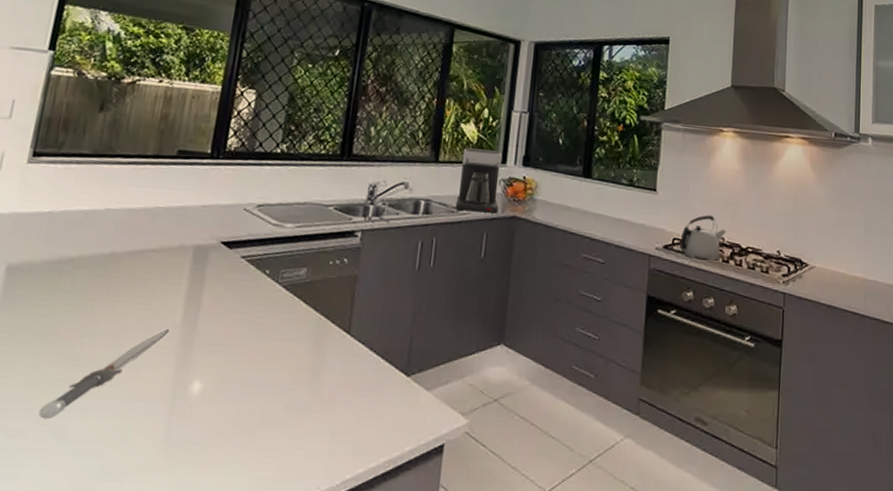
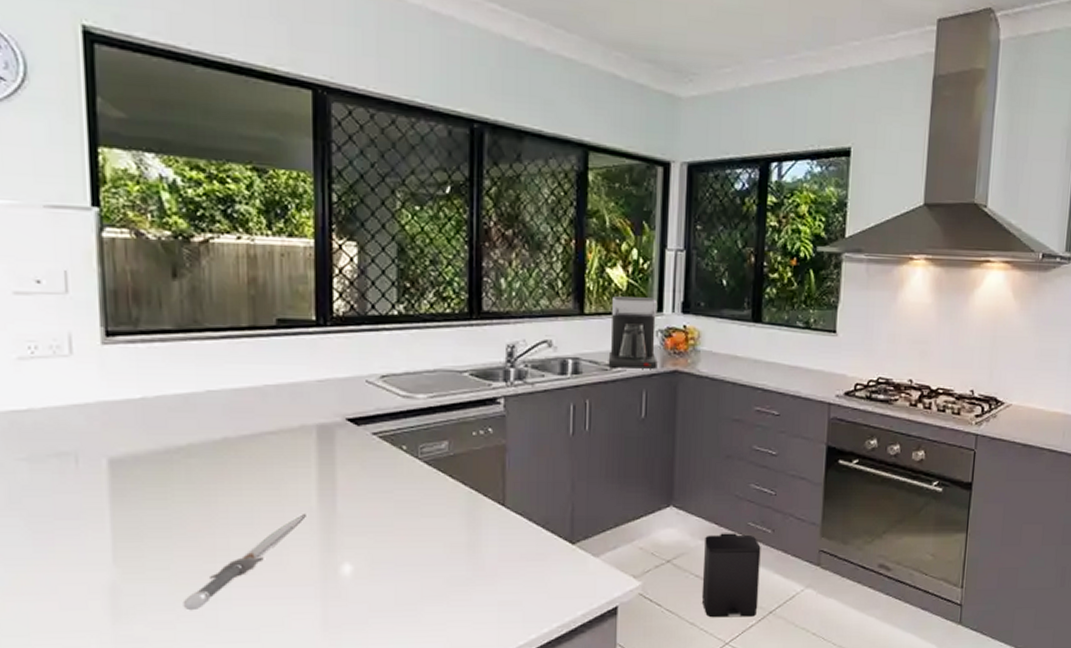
pedal bin: none [525,375,584,465] -> present [701,533,761,618]
kettle: present [680,215,727,261] -> none [862,355,915,405]

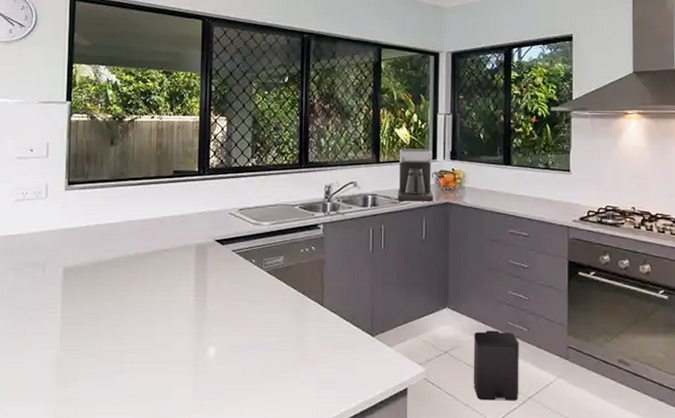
combat knife: present [183,514,306,611] -> none [102,309,186,380]

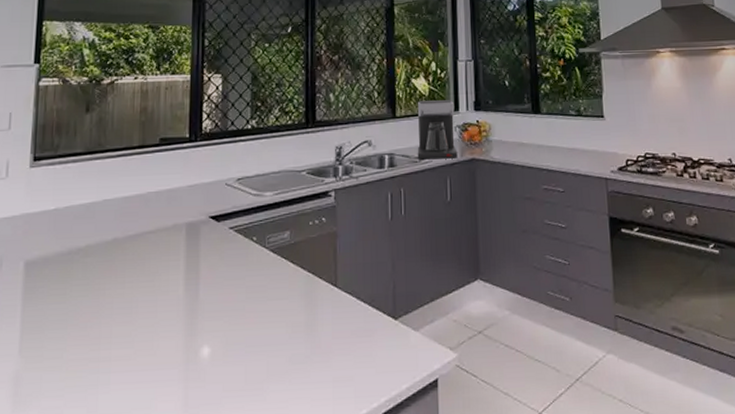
pedal bin: present [473,330,519,401] -> none [511,302,565,387]

